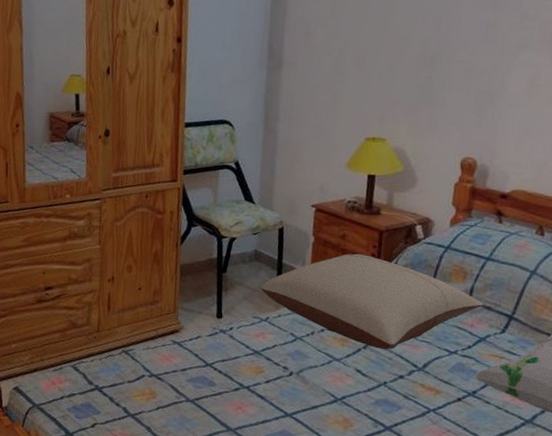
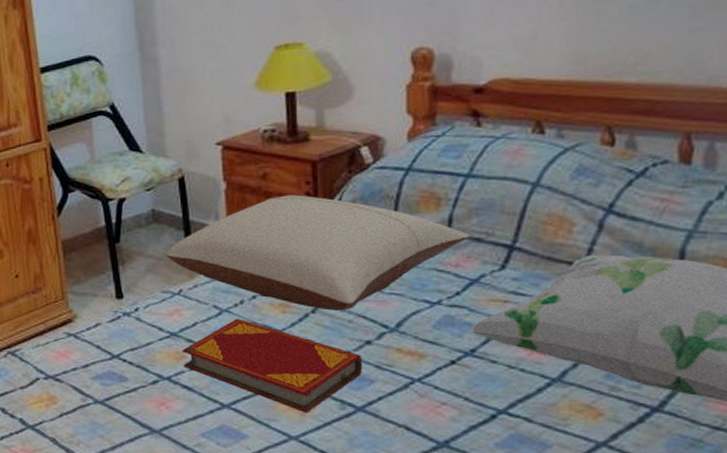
hardback book: none [261,346,395,428] -> present [181,318,363,413]

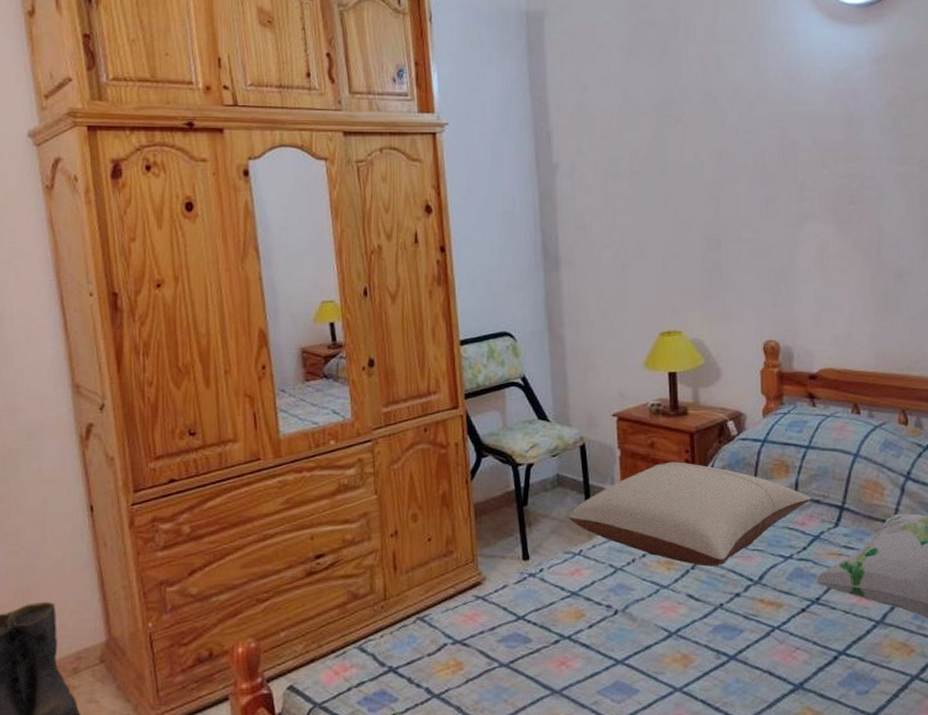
hardback book: present [181,318,363,413] -> none [581,576,734,665]

